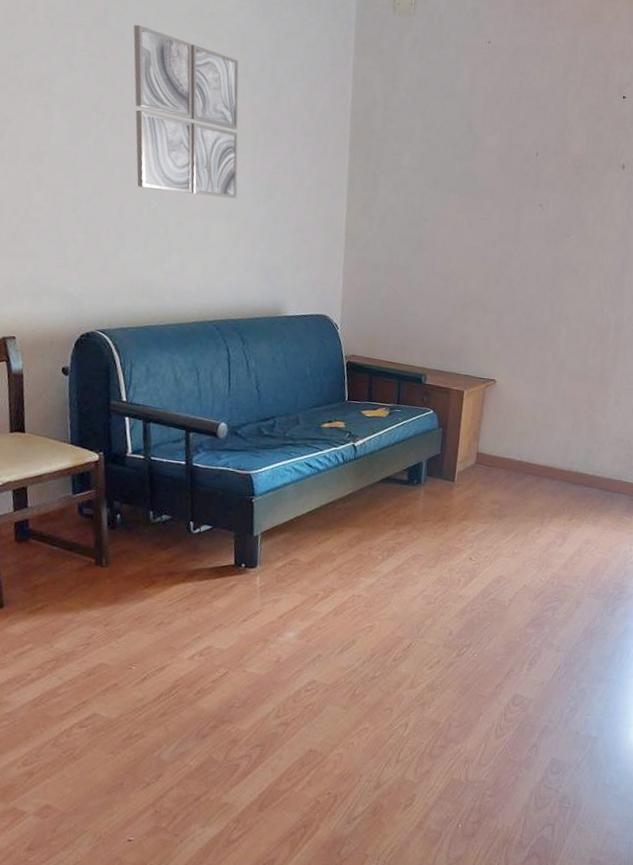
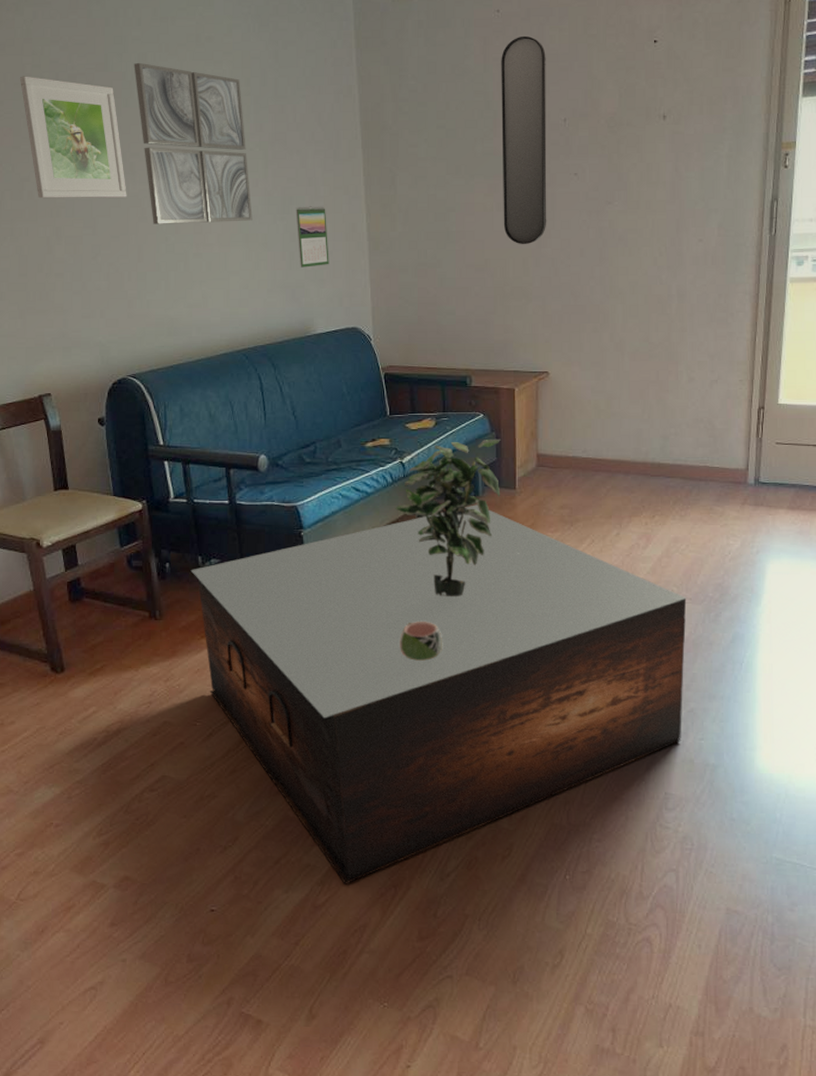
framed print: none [13,15,114,156] -> present [20,76,127,199]
coffee table: none [141,491,590,823] -> present [190,504,687,884]
calendar: none [278,192,309,253] -> present [296,206,329,268]
mug: none [333,591,374,628] -> present [400,622,443,661]
potted plant: none [343,432,446,573] -> present [395,438,501,598]
home mirror: none [471,69,528,262] -> present [501,35,547,245]

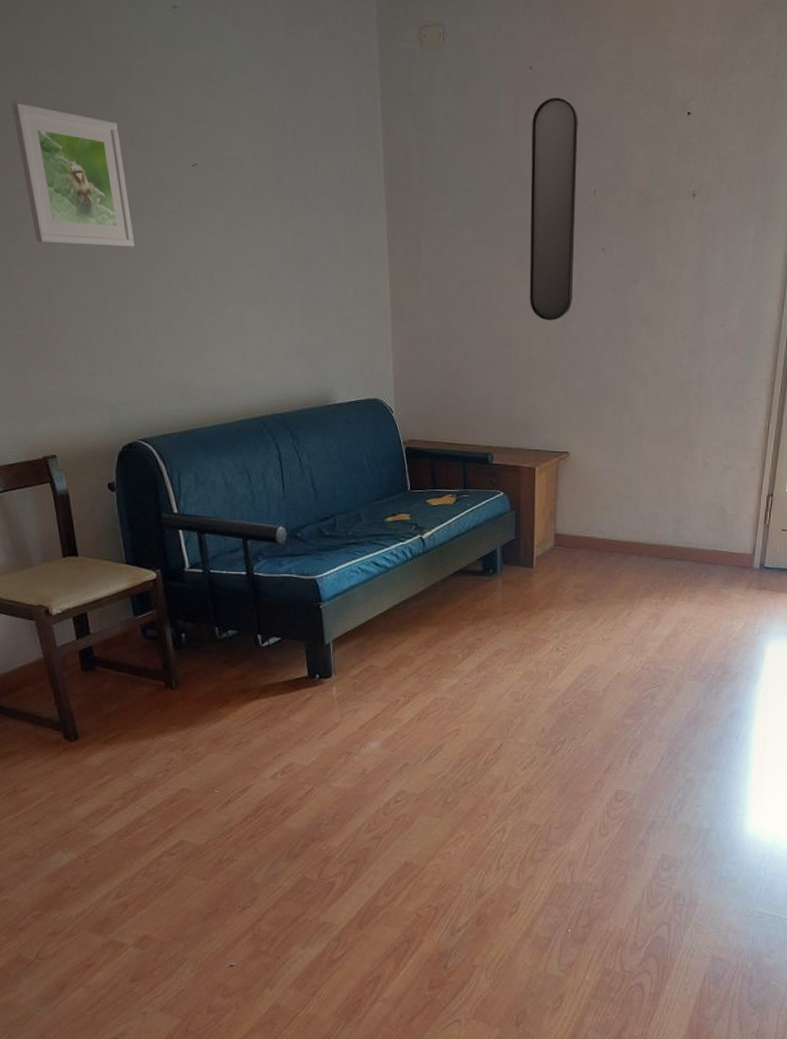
wall art: present [134,62,253,224] -> none [140,96,270,281]
coffee table: present [190,504,687,884] -> none [207,582,691,940]
calendar: present [296,206,329,268] -> none [316,267,351,334]
potted plant: present [395,438,501,598] -> none [414,517,520,672]
mug: present [400,622,443,661] -> none [416,694,459,732]

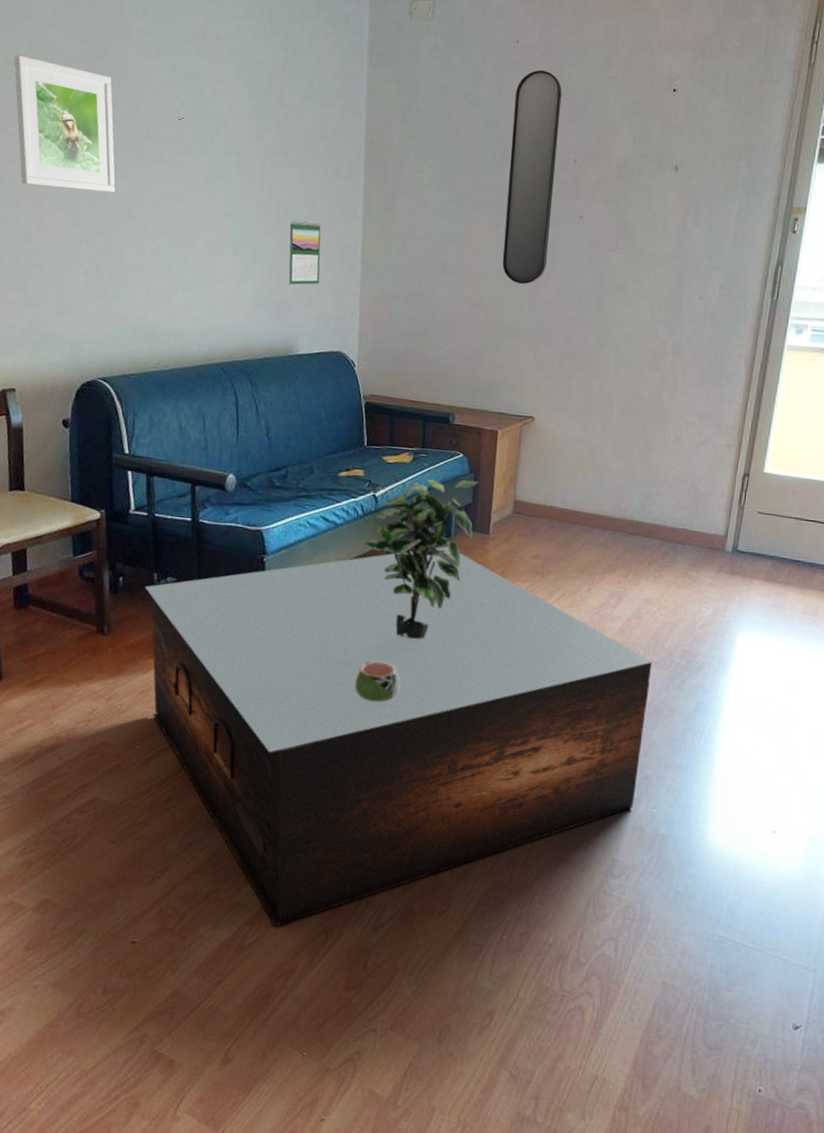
coffee table: none [207,582,691,940] -> present [144,546,653,927]
calendar: none [316,267,351,334] -> present [288,221,321,285]
potted plant: none [414,517,520,672] -> present [363,479,479,640]
mug: none [416,694,459,732] -> present [354,661,400,703]

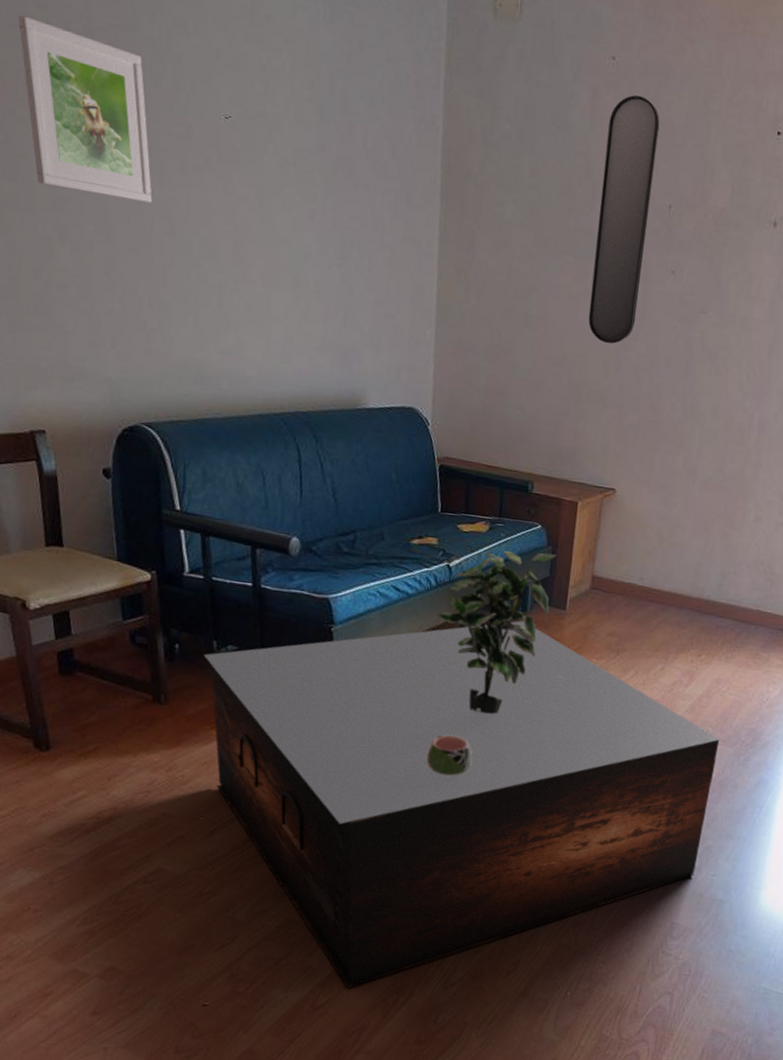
calendar: present [288,221,321,285] -> none [355,253,392,330]

